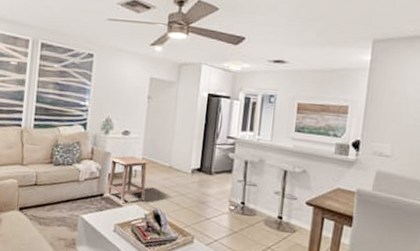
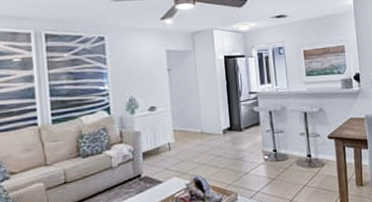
side table: present [107,156,150,204] -> none [138,130,183,180]

